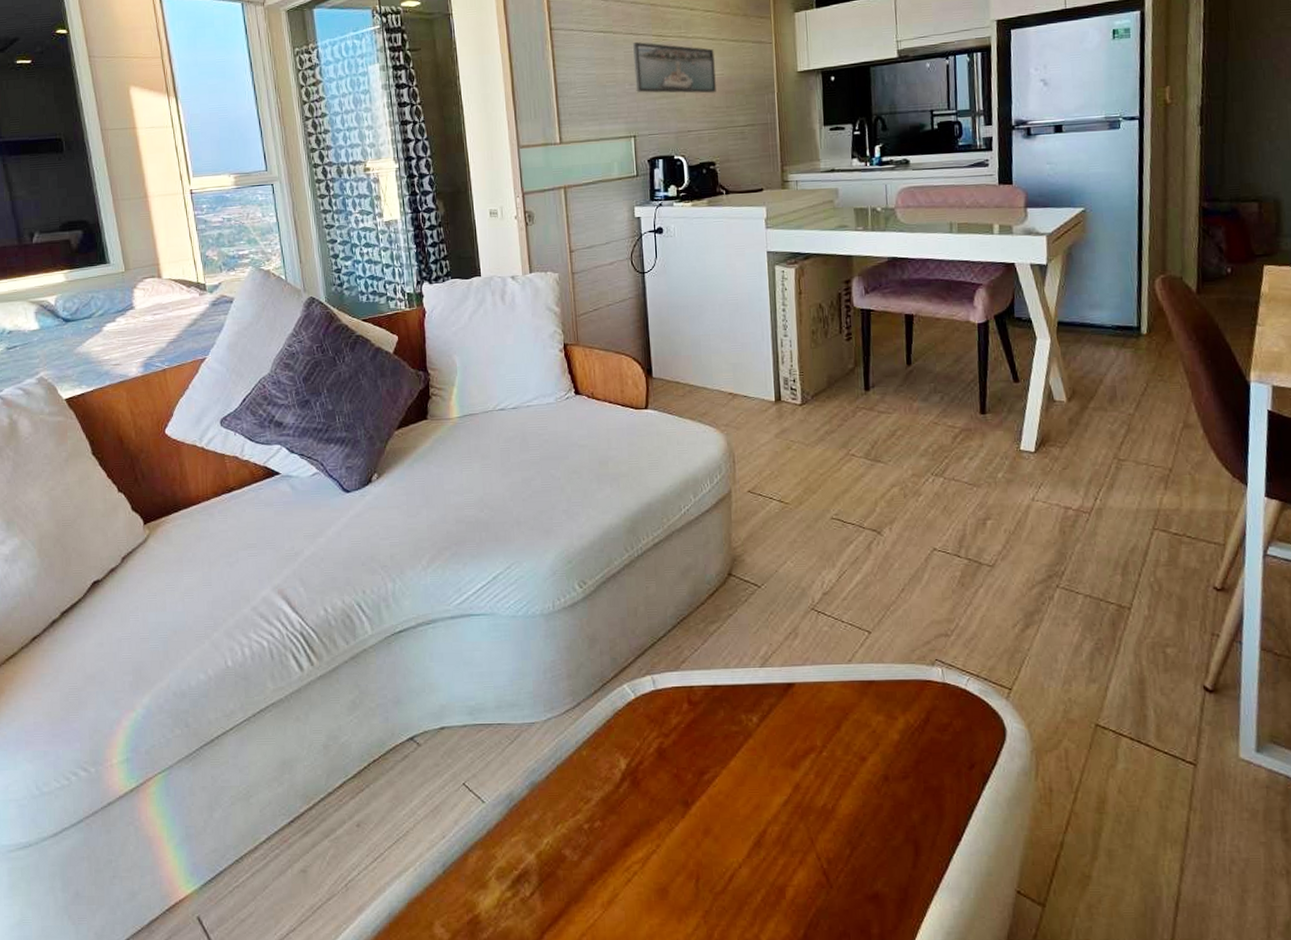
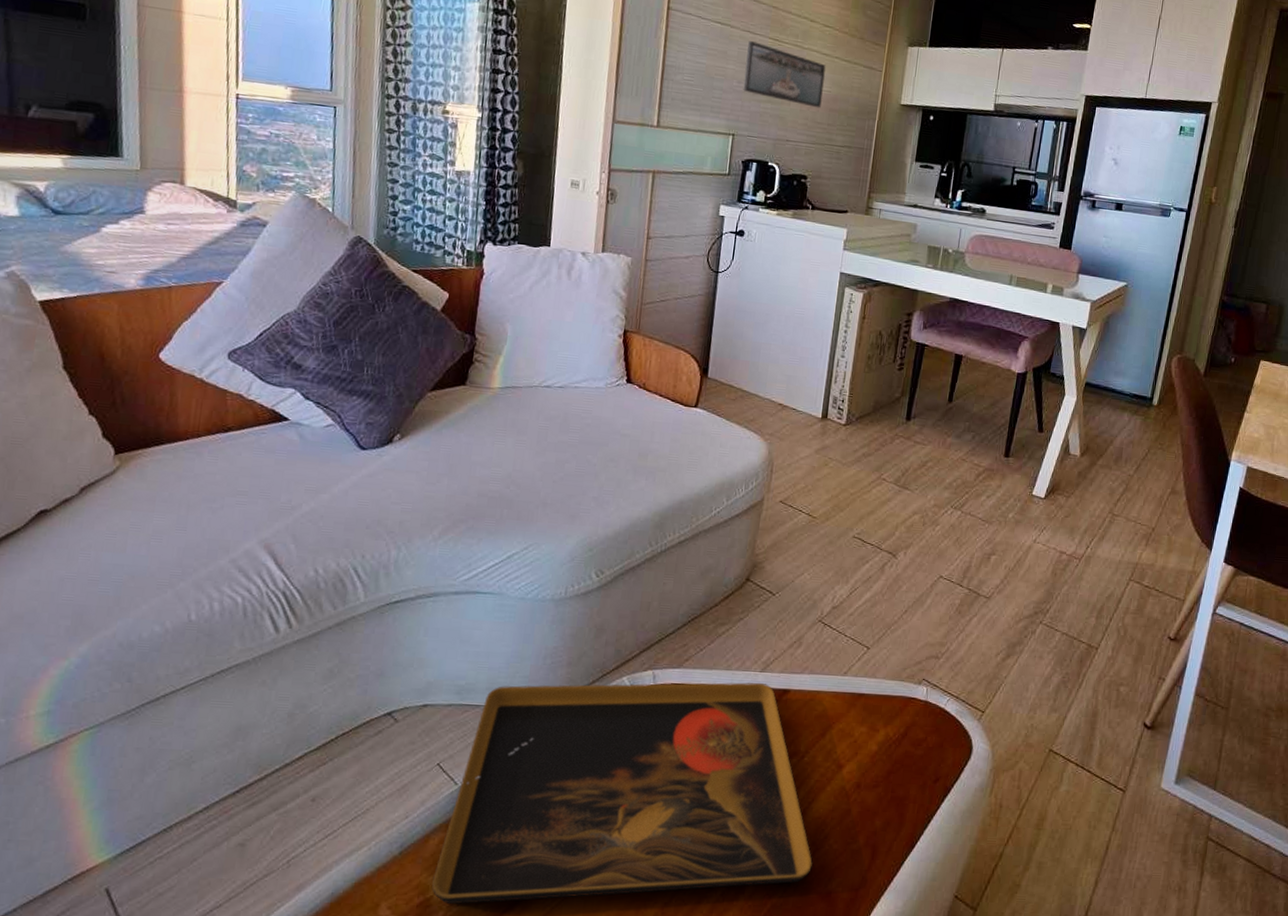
decorative tray: none [478,678,852,921] -> present [432,682,813,905]

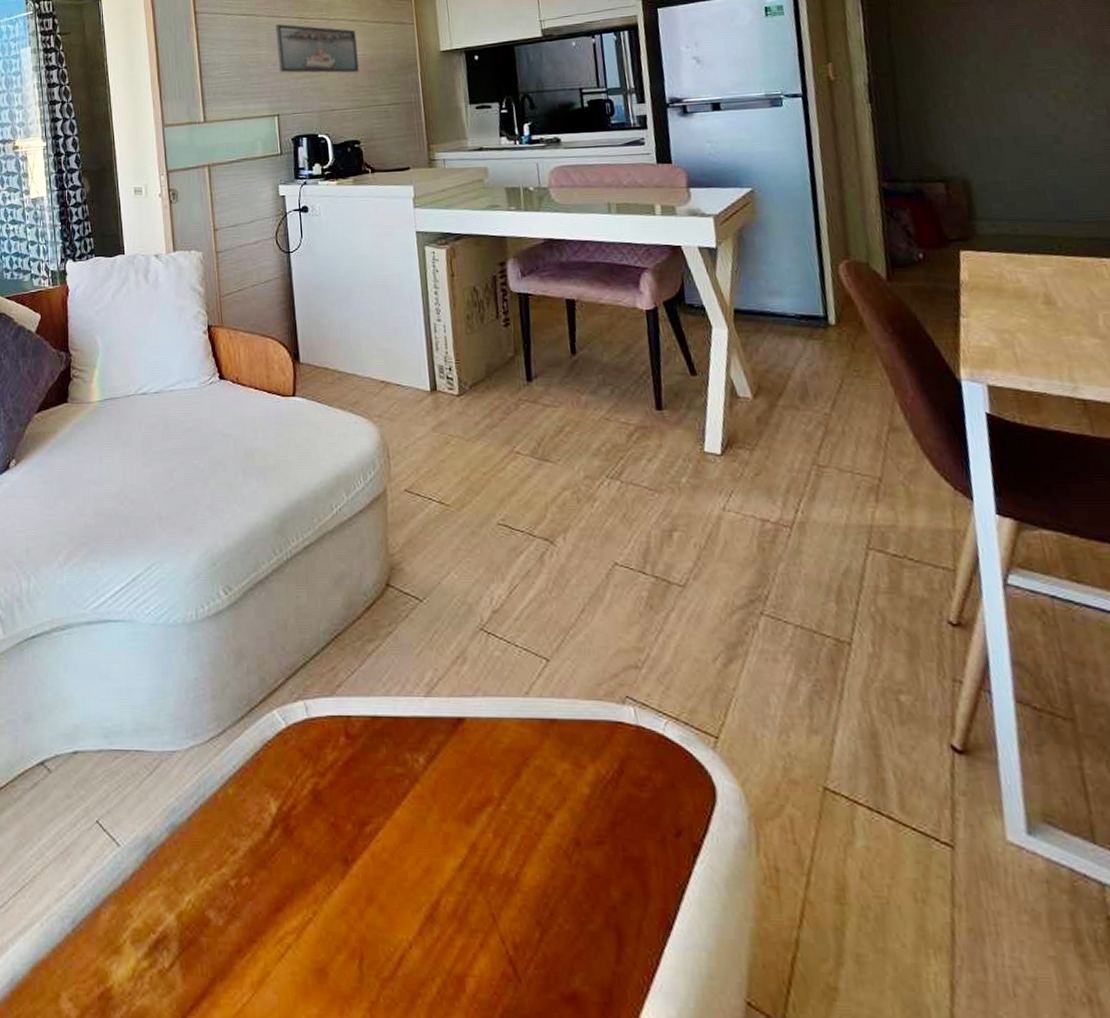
decorative tray: present [432,682,813,905] -> none [110,710,544,998]

